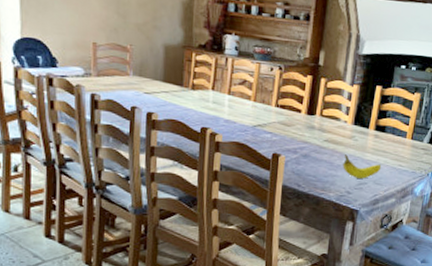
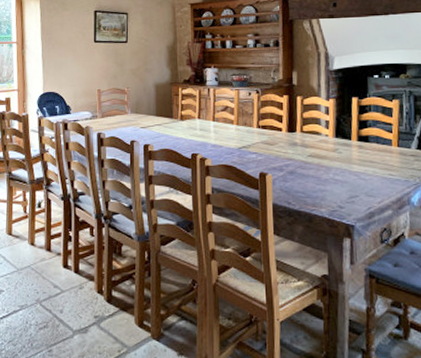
fruit: present [343,154,382,179] -> none [330,168,371,191]

